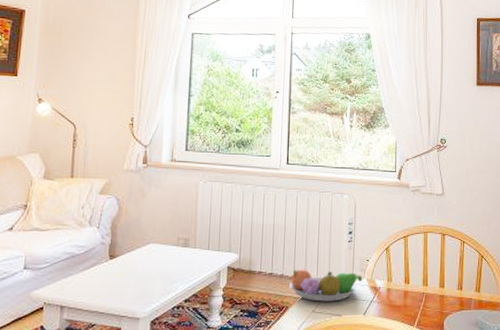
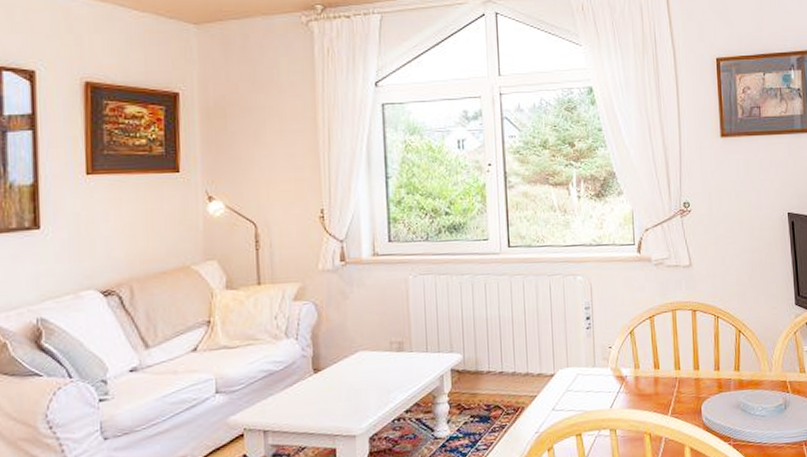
fruit bowl: present [289,269,363,302] -> none [523,362,607,398]

